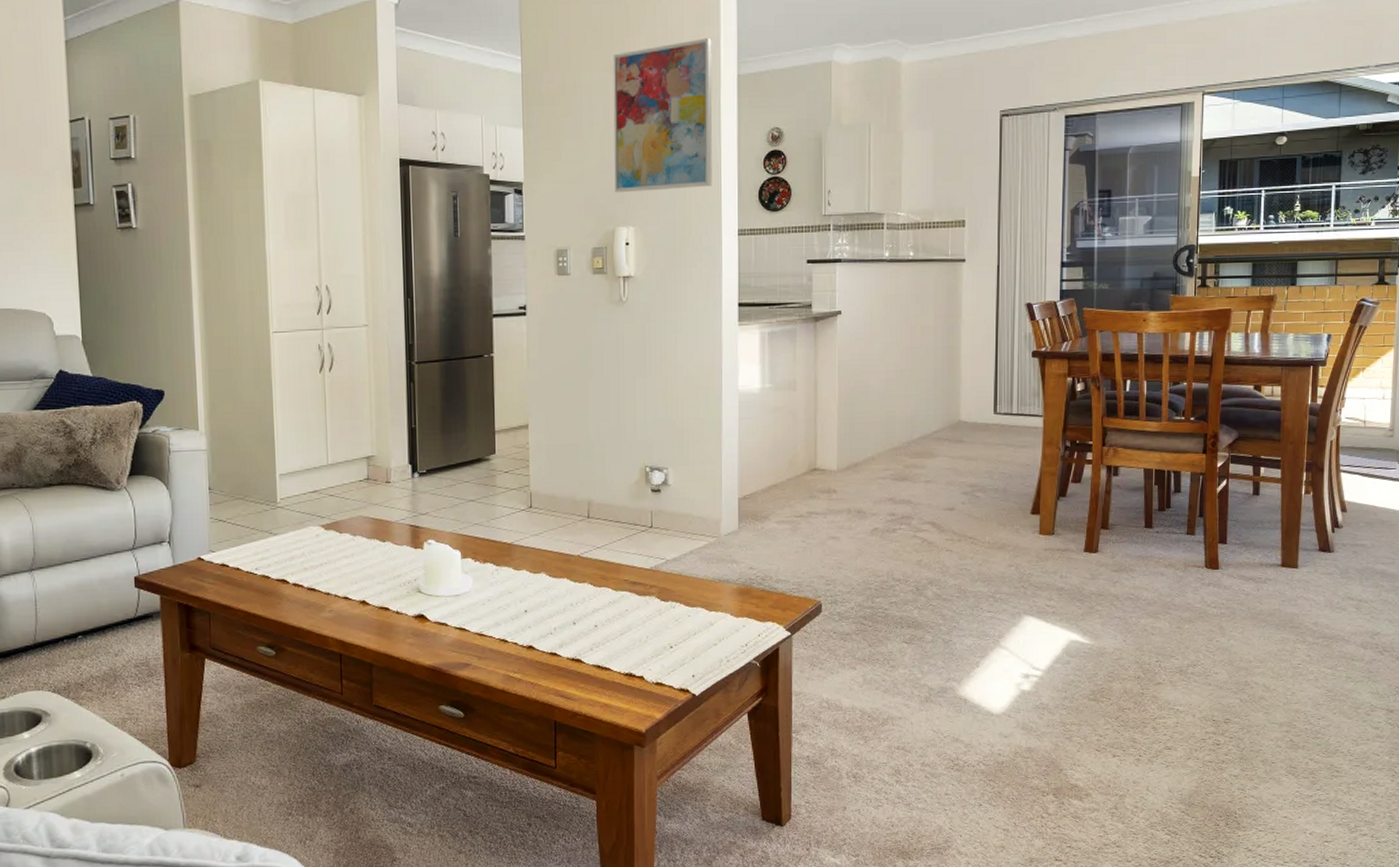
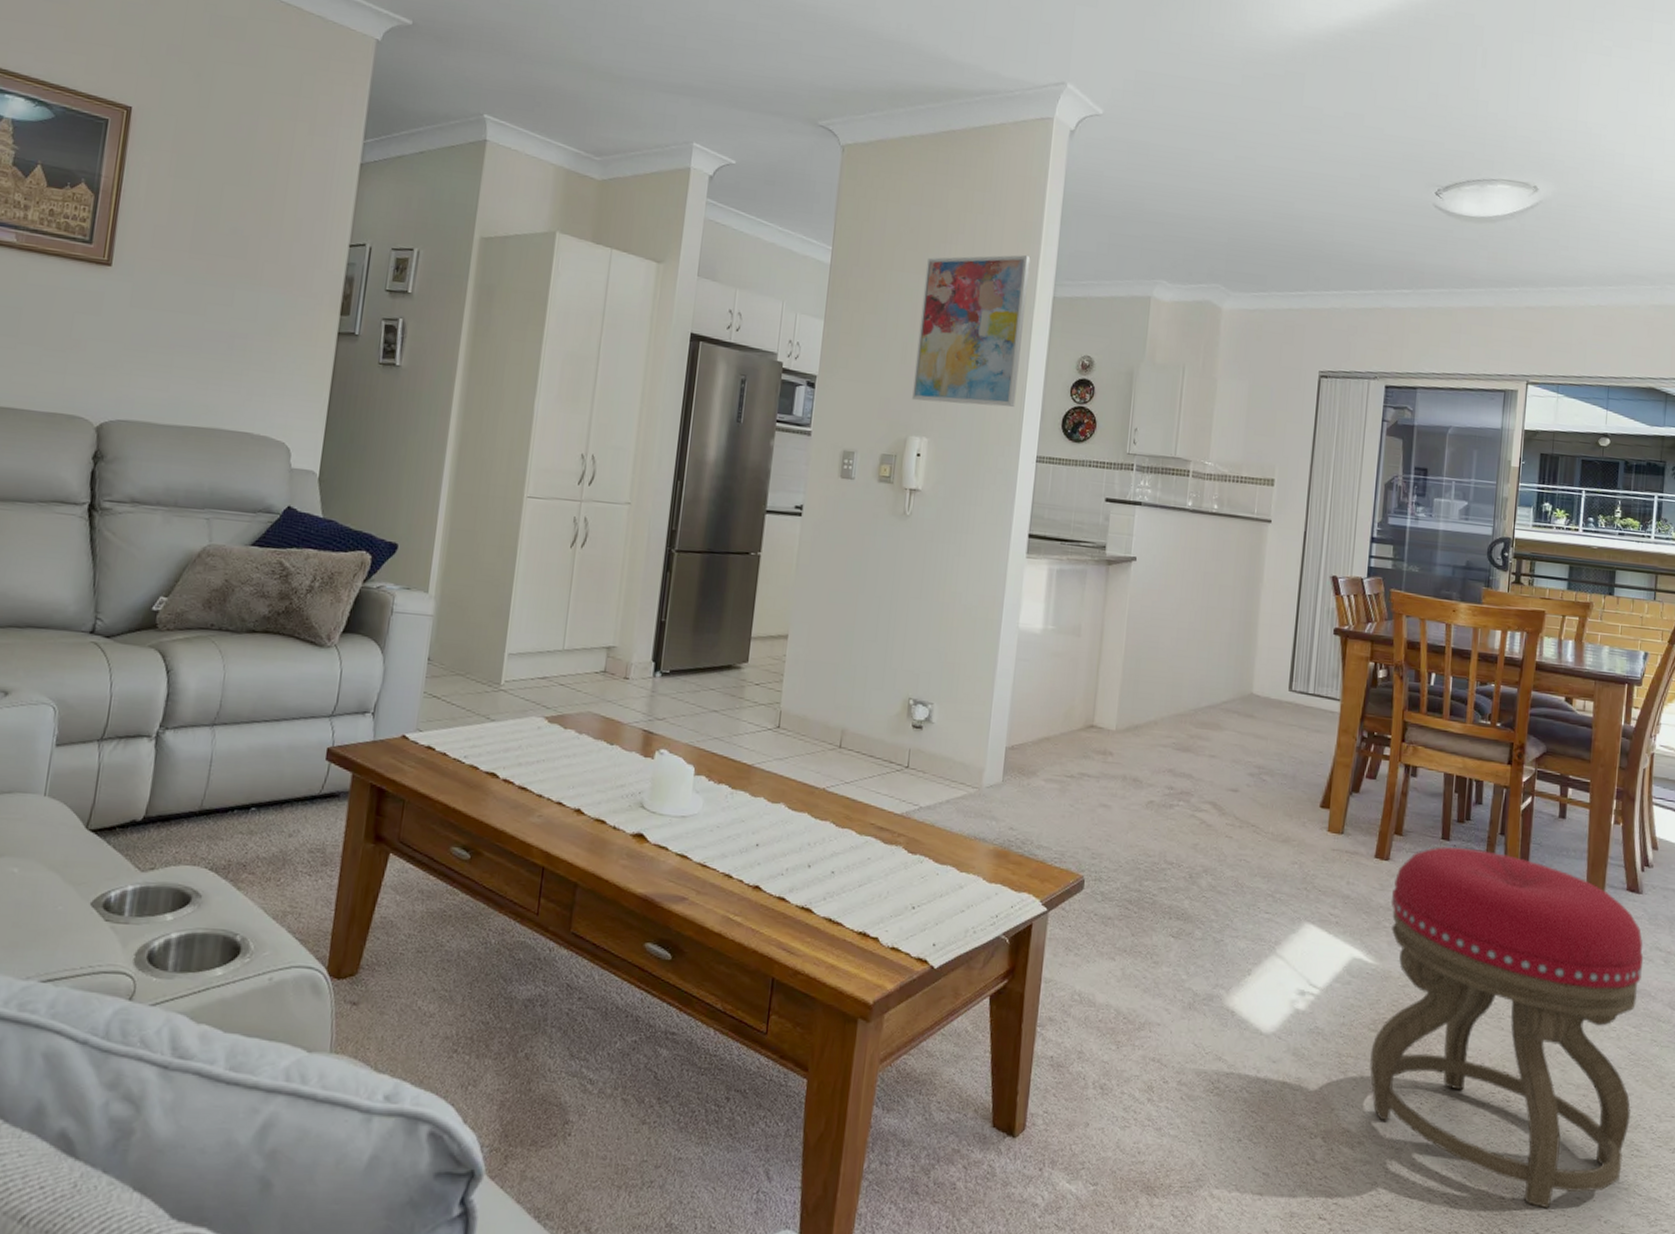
stool: none [1092,532,1337,829] -> present [1370,846,1644,1208]

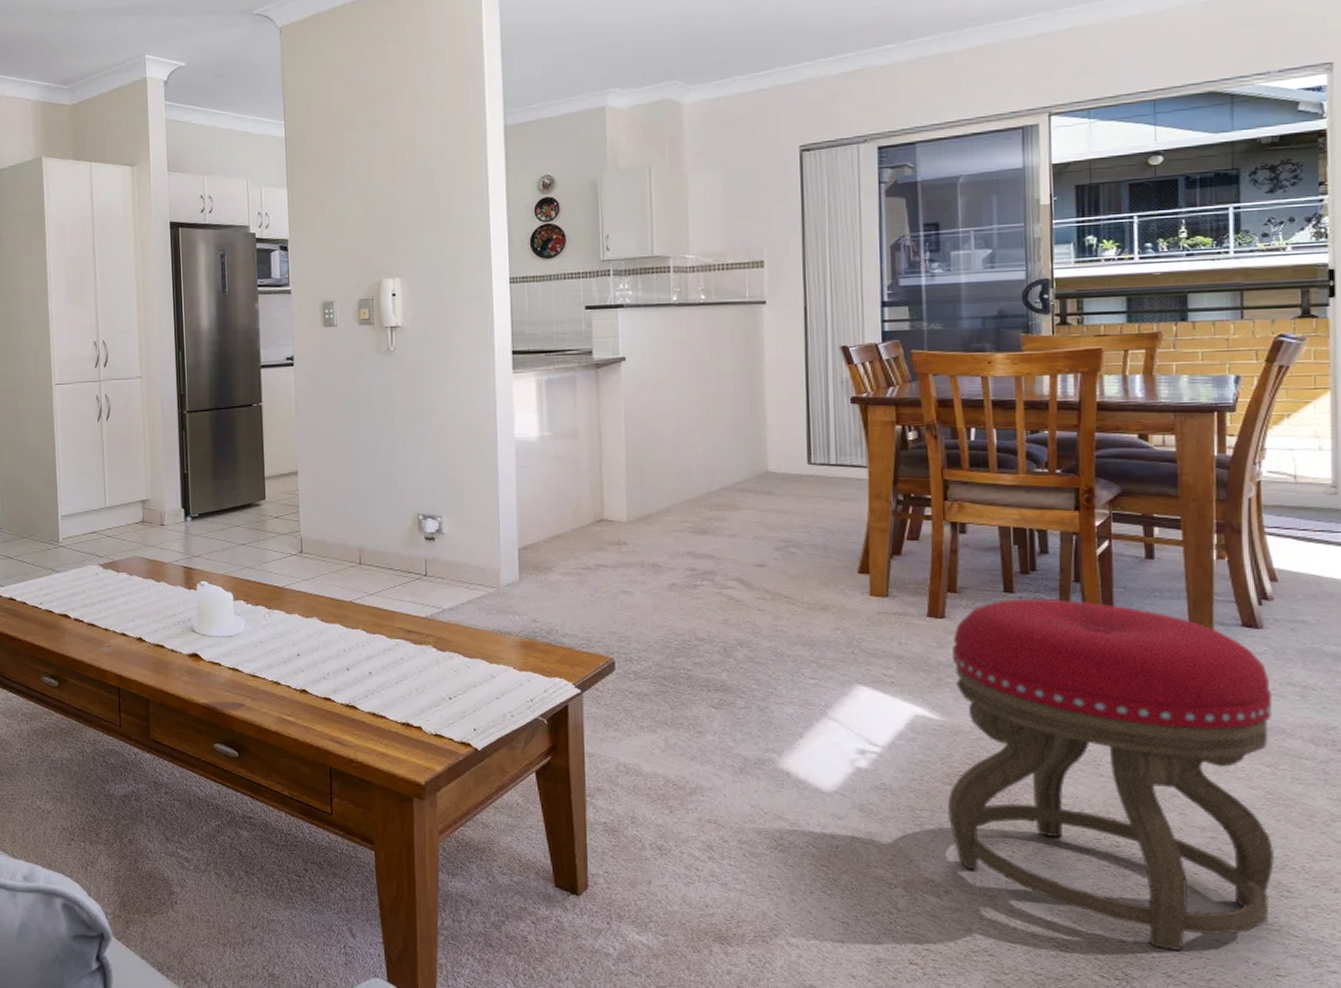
wall art: present [912,254,1031,408] -> none [375,91,481,246]

